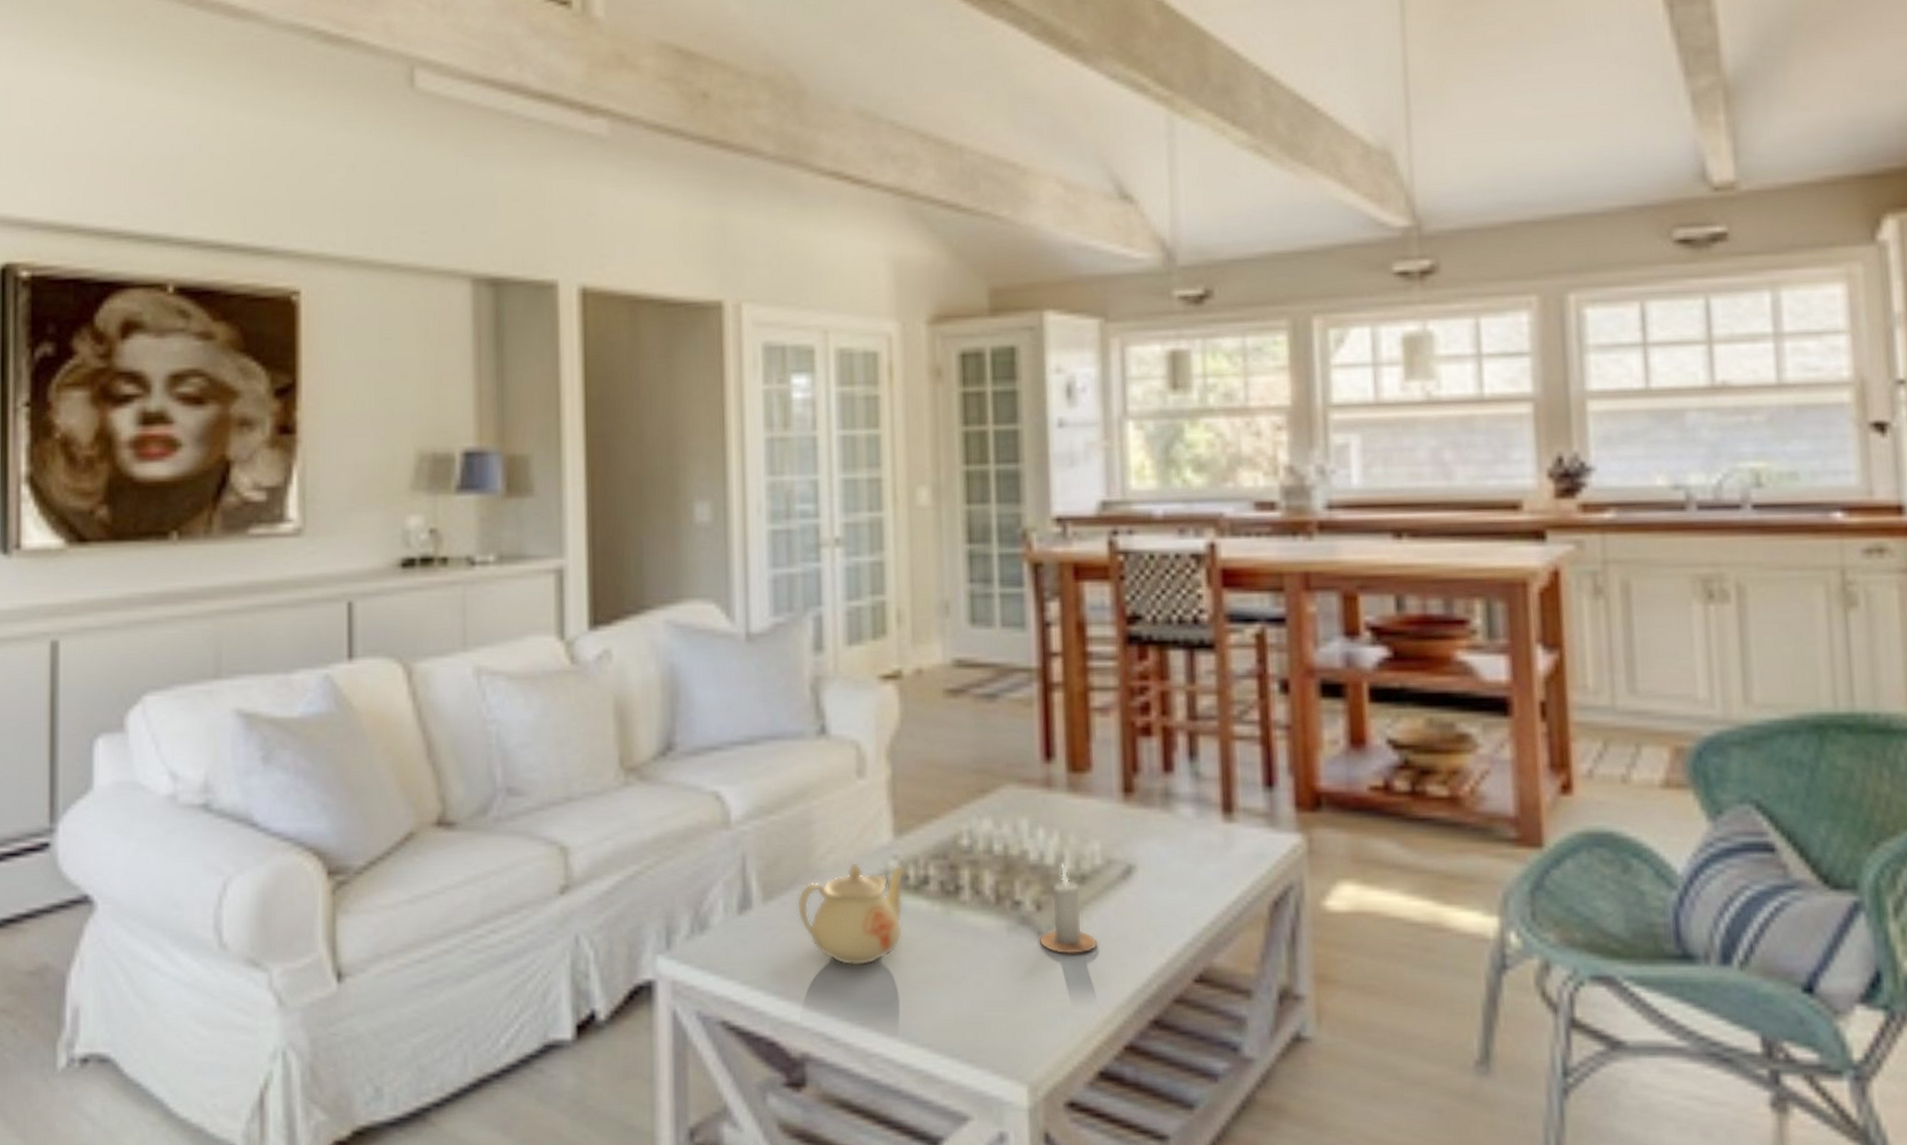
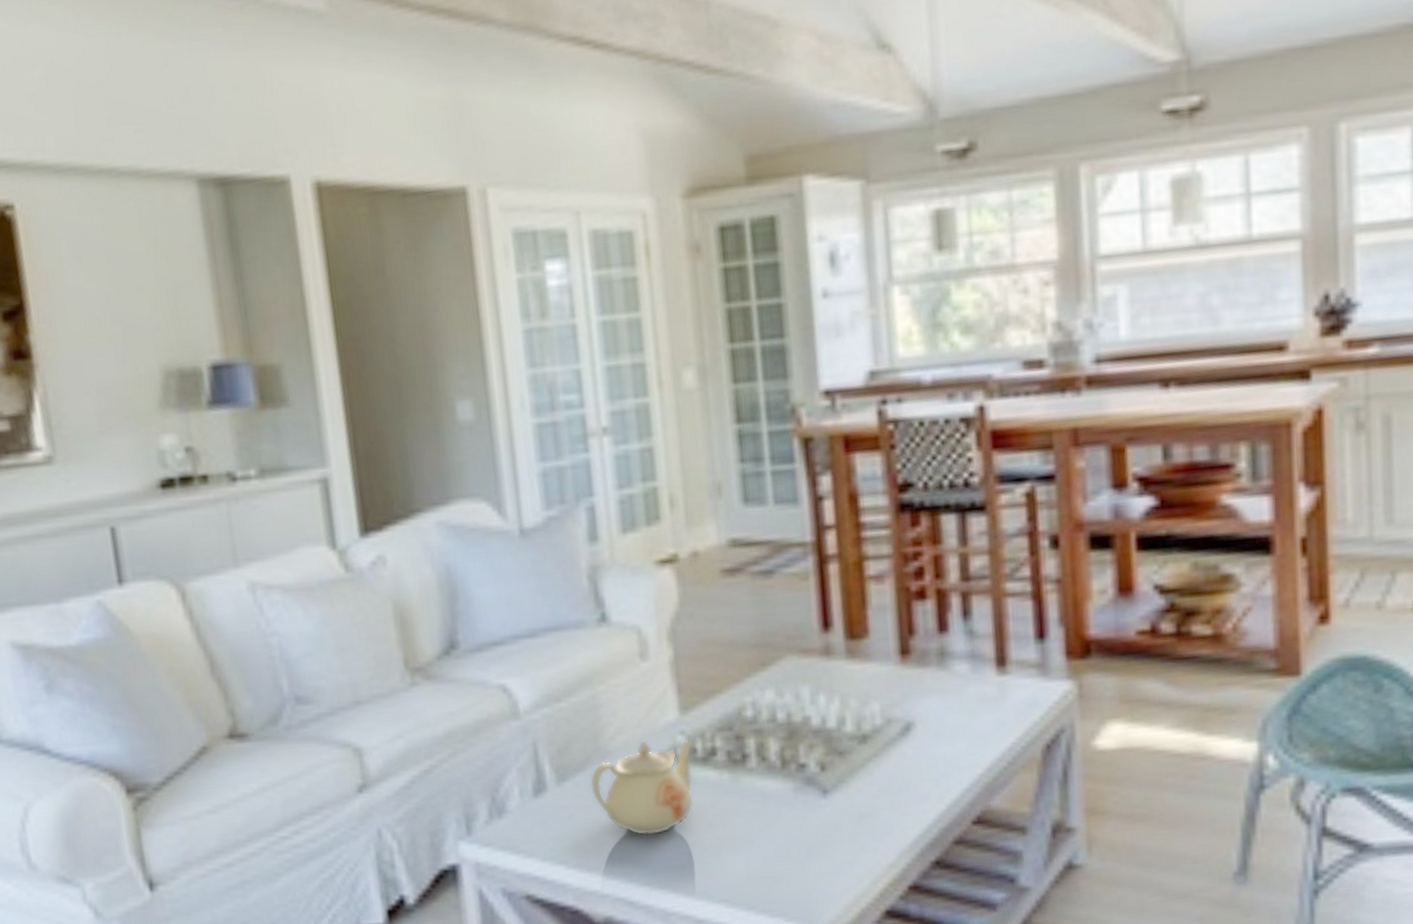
candle: present [1039,863,1098,955] -> none [824,726,881,810]

